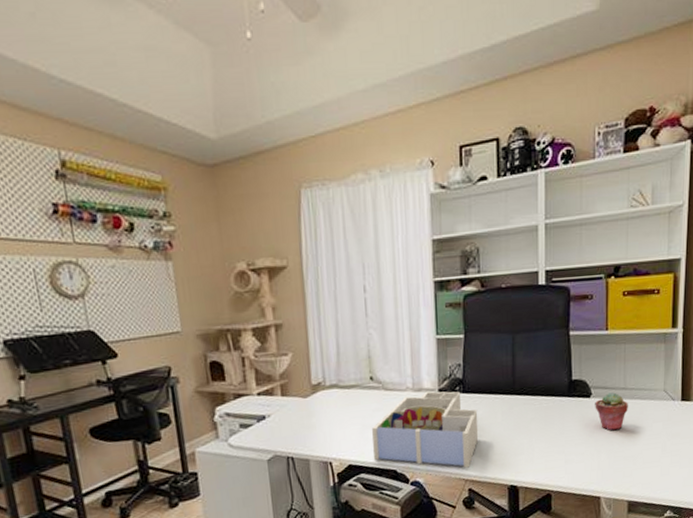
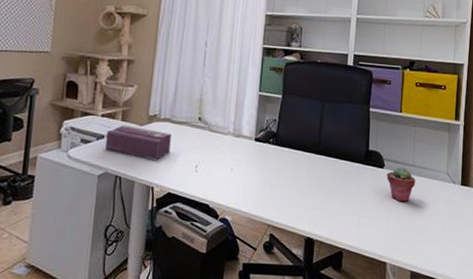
tissue box: none [267,399,343,433] -> present [105,125,172,160]
desk organizer: present [372,391,479,468] -> none [191,139,286,214]

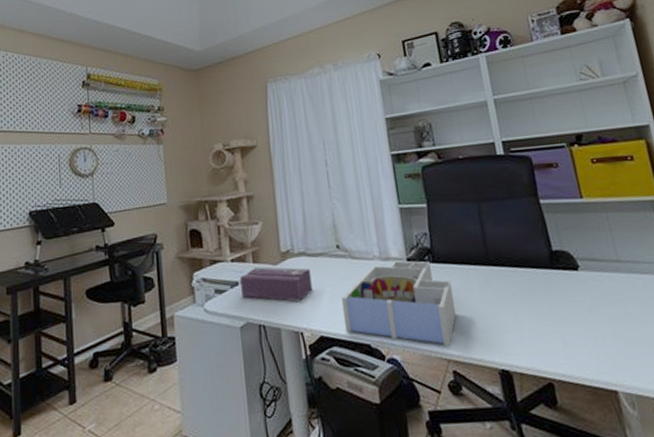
desk organizer: none [191,139,286,214] -> present [342,260,457,346]
potted succulent: present [387,167,415,202] -> none [585,265,628,310]

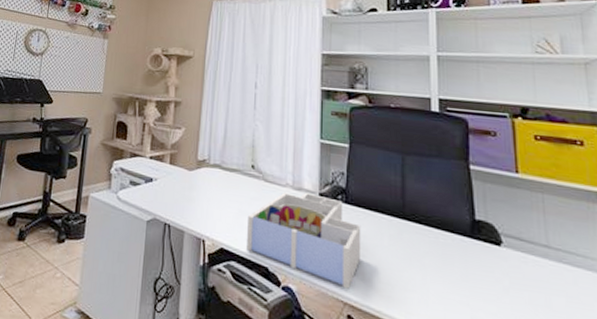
tissue box: present [240,266,312,302] -> none [154,169,222,210]

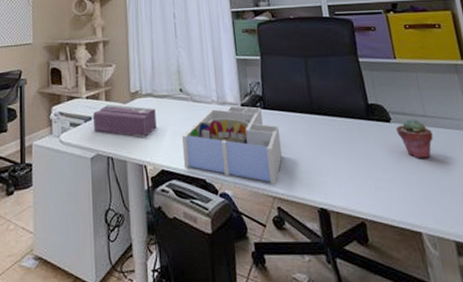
tissue box: none [154,169,222,210] -> present [93,105,157,137]
potted succulent: none [507,246,555,298] -> present [396,119,433,159]

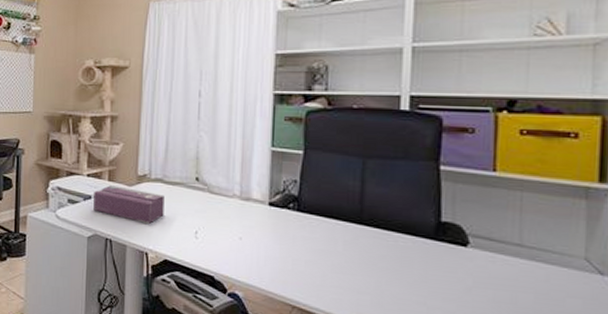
desk organizer: present [182,105,283,184] -> none [191,203,314,293]
potted succulent: present [396,119,433,159] -> none [473,246,525,295]

